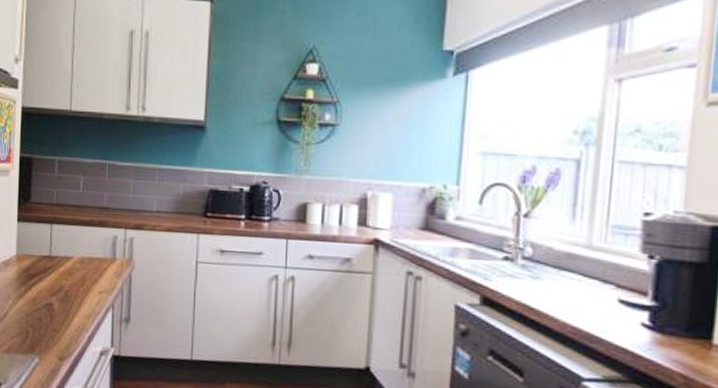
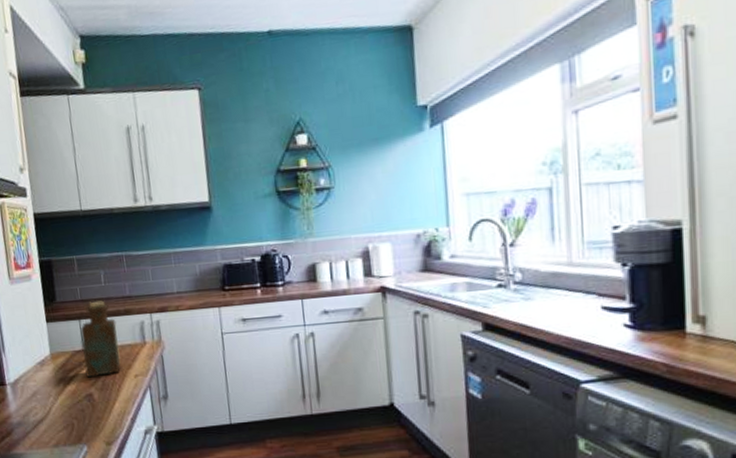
bottle: none [48,207,88,287] -> present [80,300,121,378]

